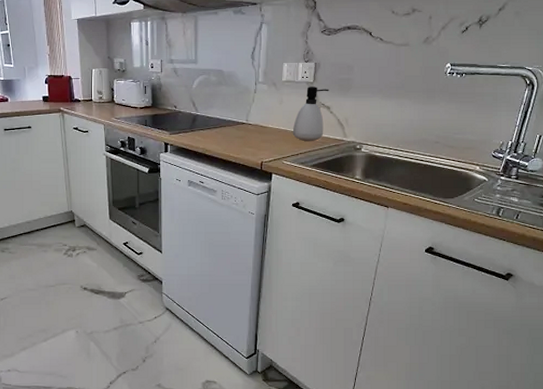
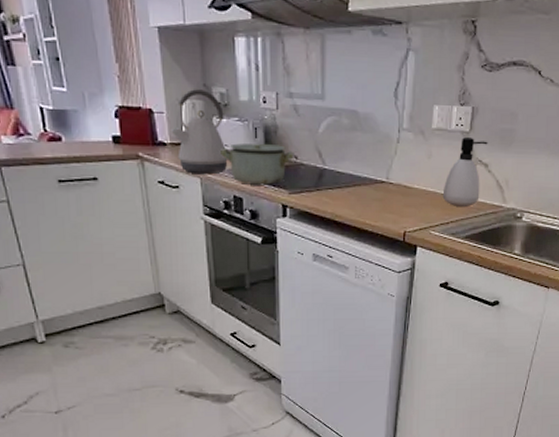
kettle: none [84,61,124,122] -> present [171,89,228,175]
cooking pot: none [118,97,174,128] -> present [219,143,294,185]

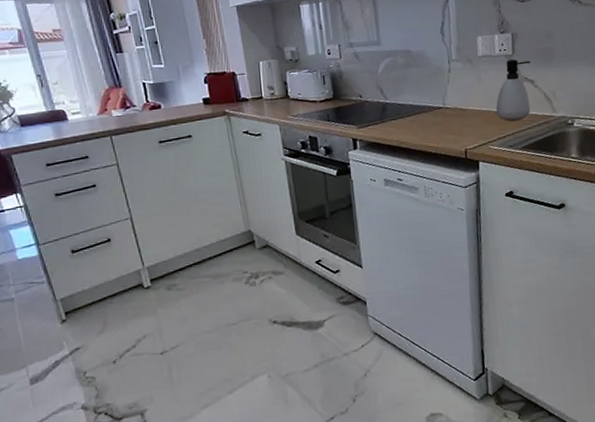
kettle: present [171,89,228,175] -> none [251,50,302,122]
cooking pot: present [219,143,294,185] -> none [294,87,359,125]

